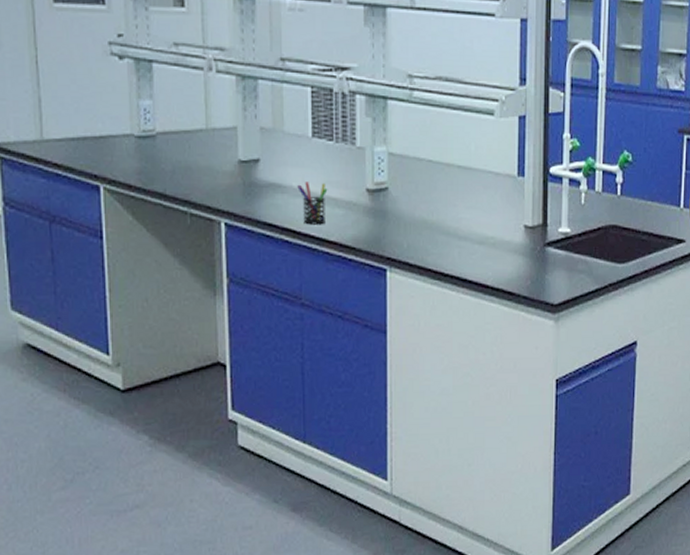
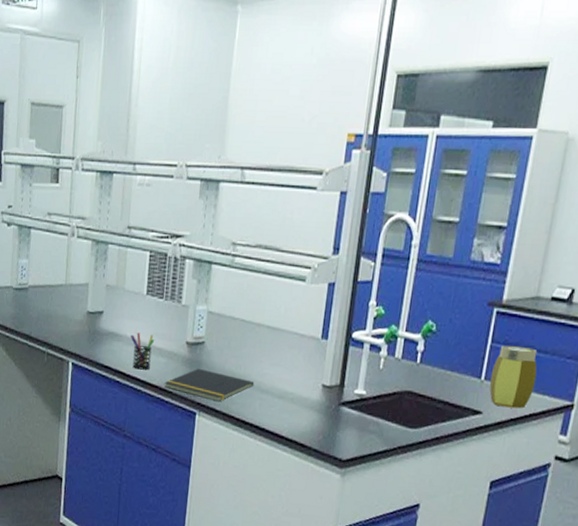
notepad: none [344,218,450,255] -> present [164,368,255,402]

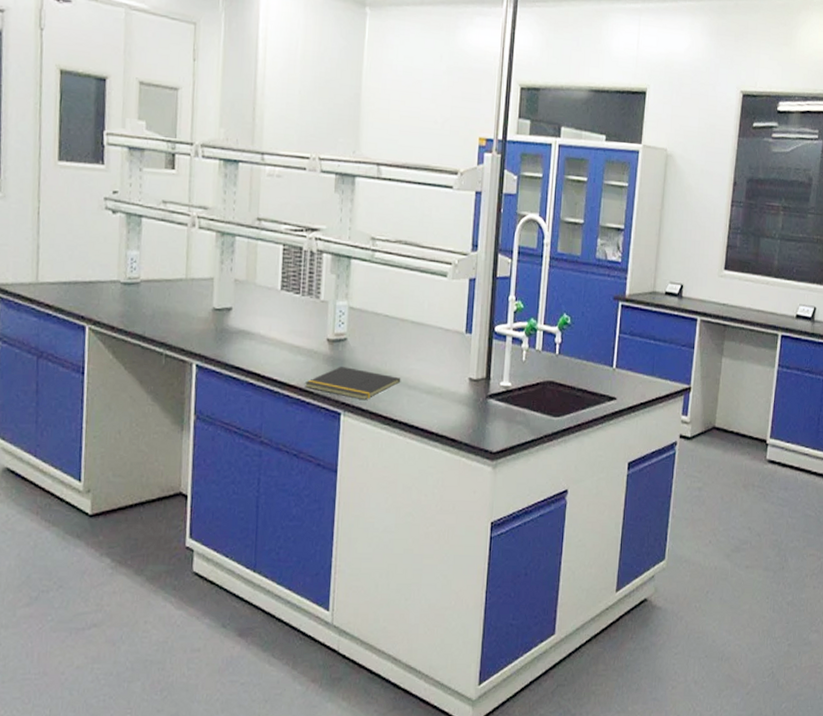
pen holder: present [130,332,155,370] -> none [264,330,292,370]
jar: present [489,345,538,409] -> none [620,335,659,393]

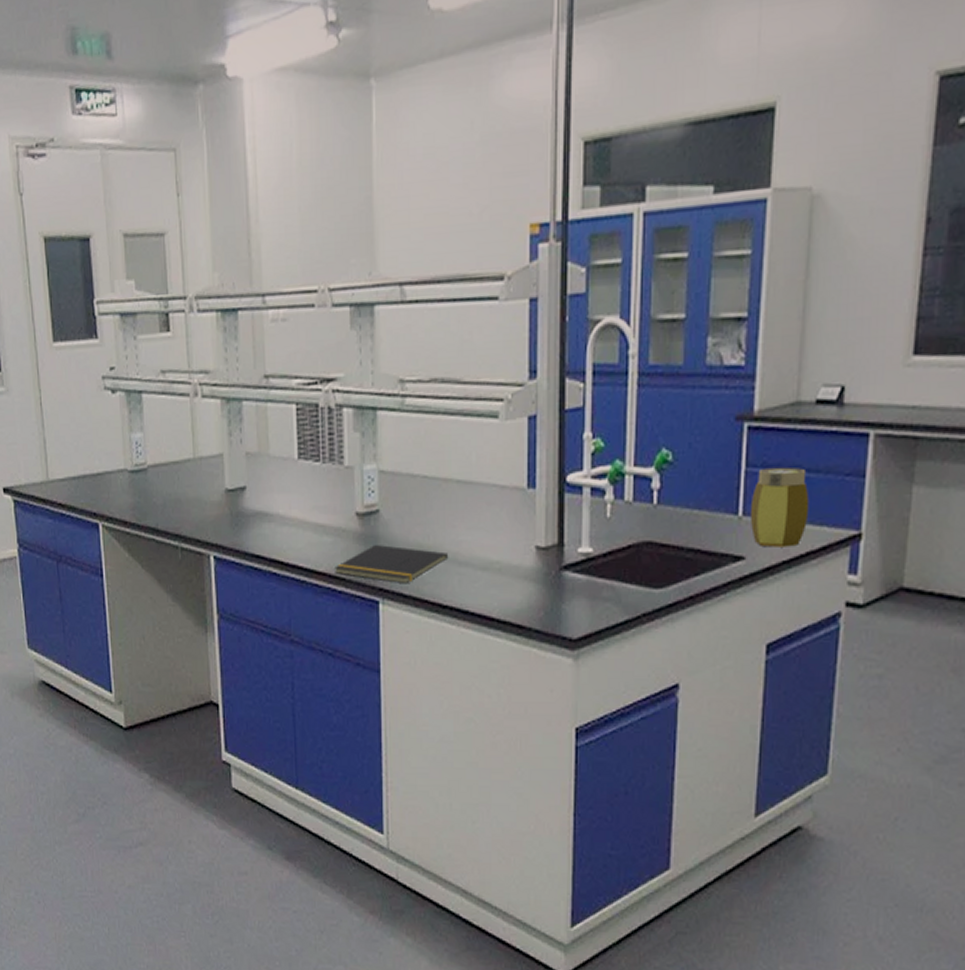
jar: none [620,335,659,393] -> present [750,467,810,547]

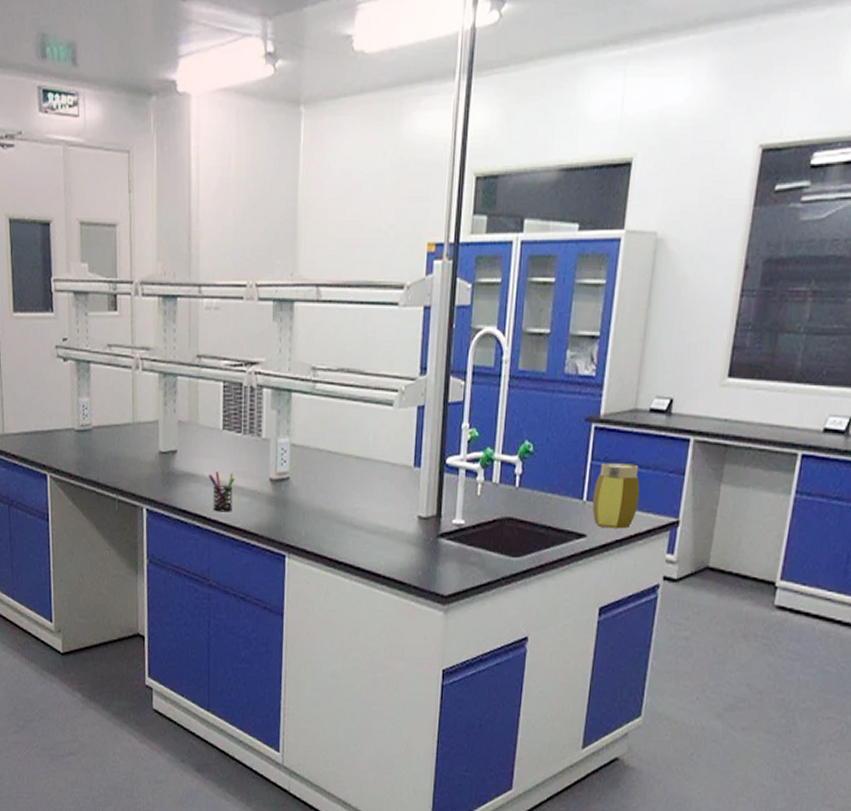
pen holder: none [284,508,316,555] -> present [208,471,235,512]
notepad: present [333,544,449,584] -> none [248,506,346,542]

